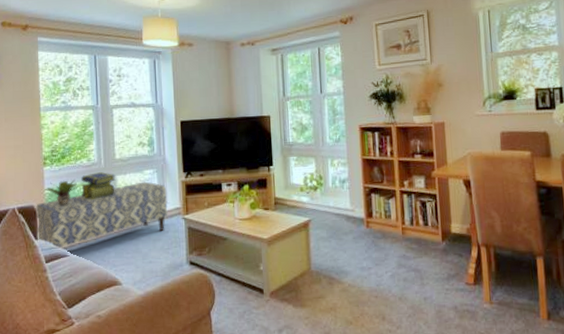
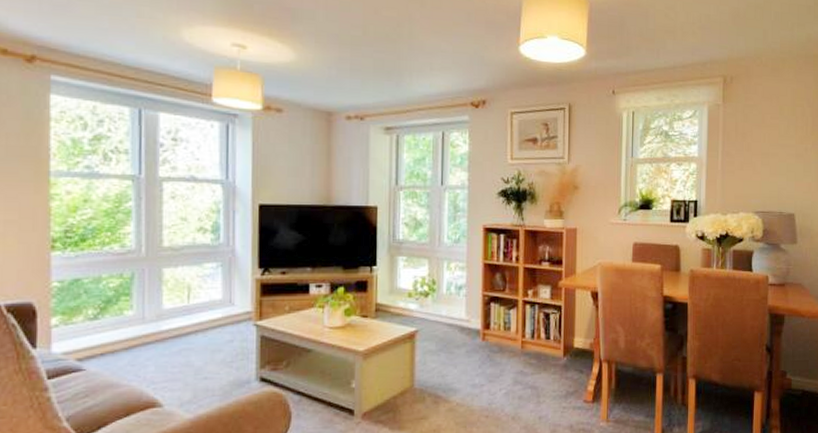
bench: present [35,181,168,249] -> none [34,277,235,361]
potted plant: present [45,179,78,206] -> none [51,270,104,304]
stack of books: present [81,172,116,200] -> none [109,263,162,299]

